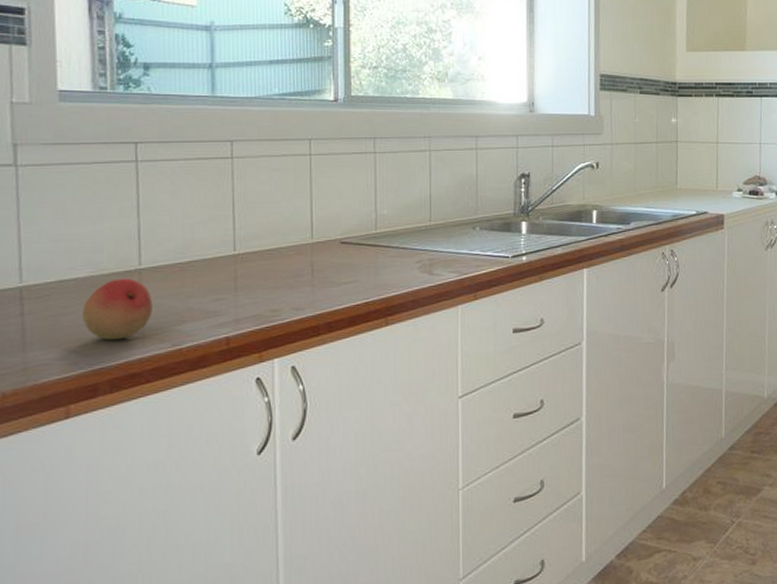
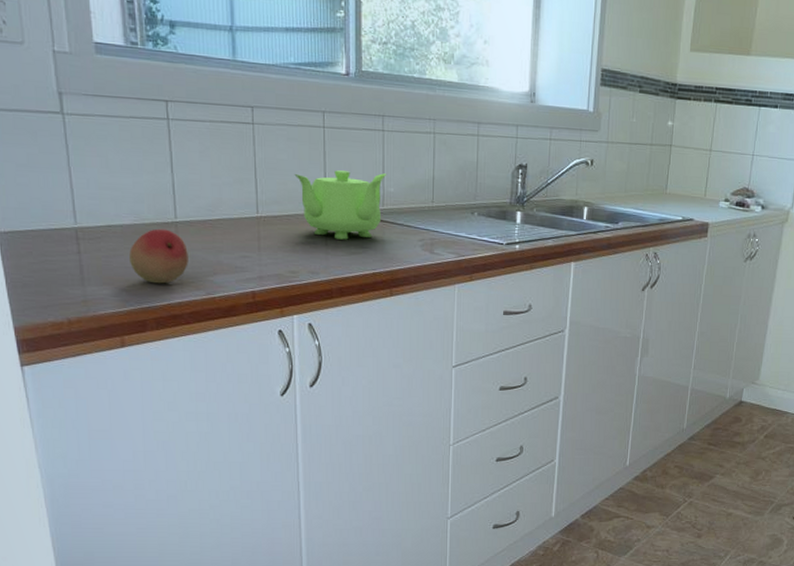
teapot: none [277,196,380,270] -> present [294,170,387,240]

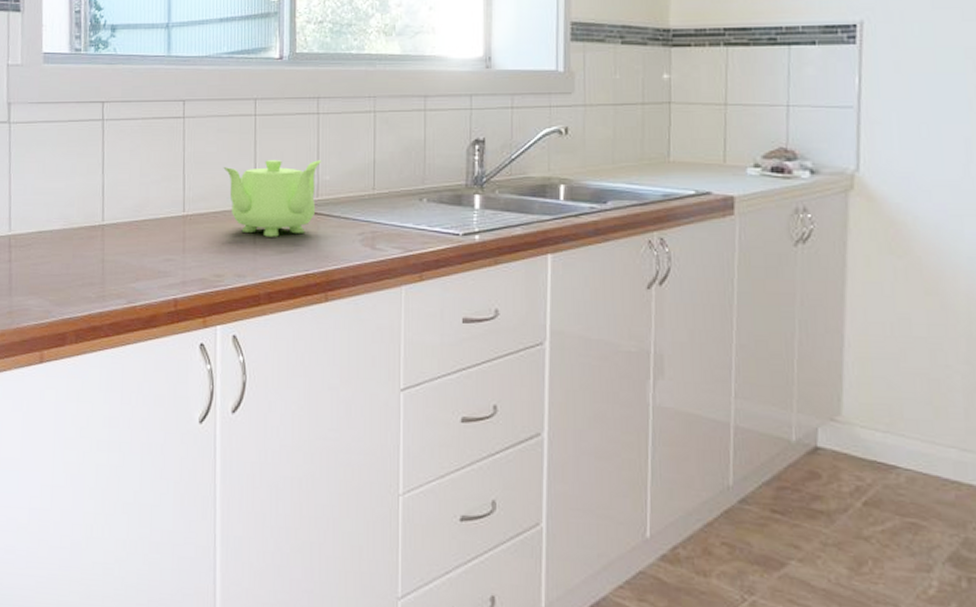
fruit: present [129,228,188,284] -> none [56,233,112,292]

